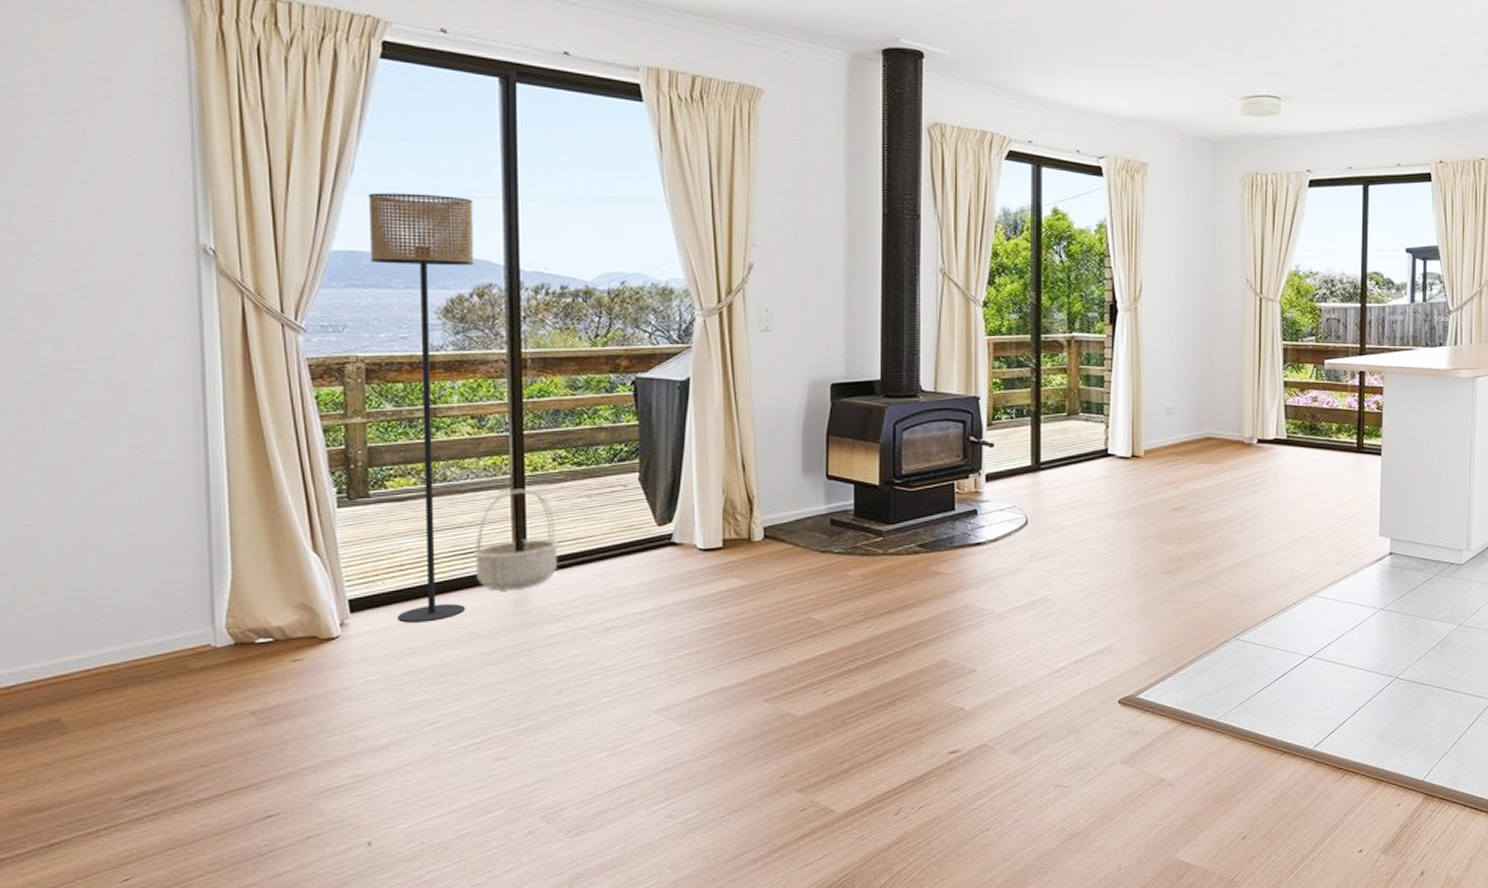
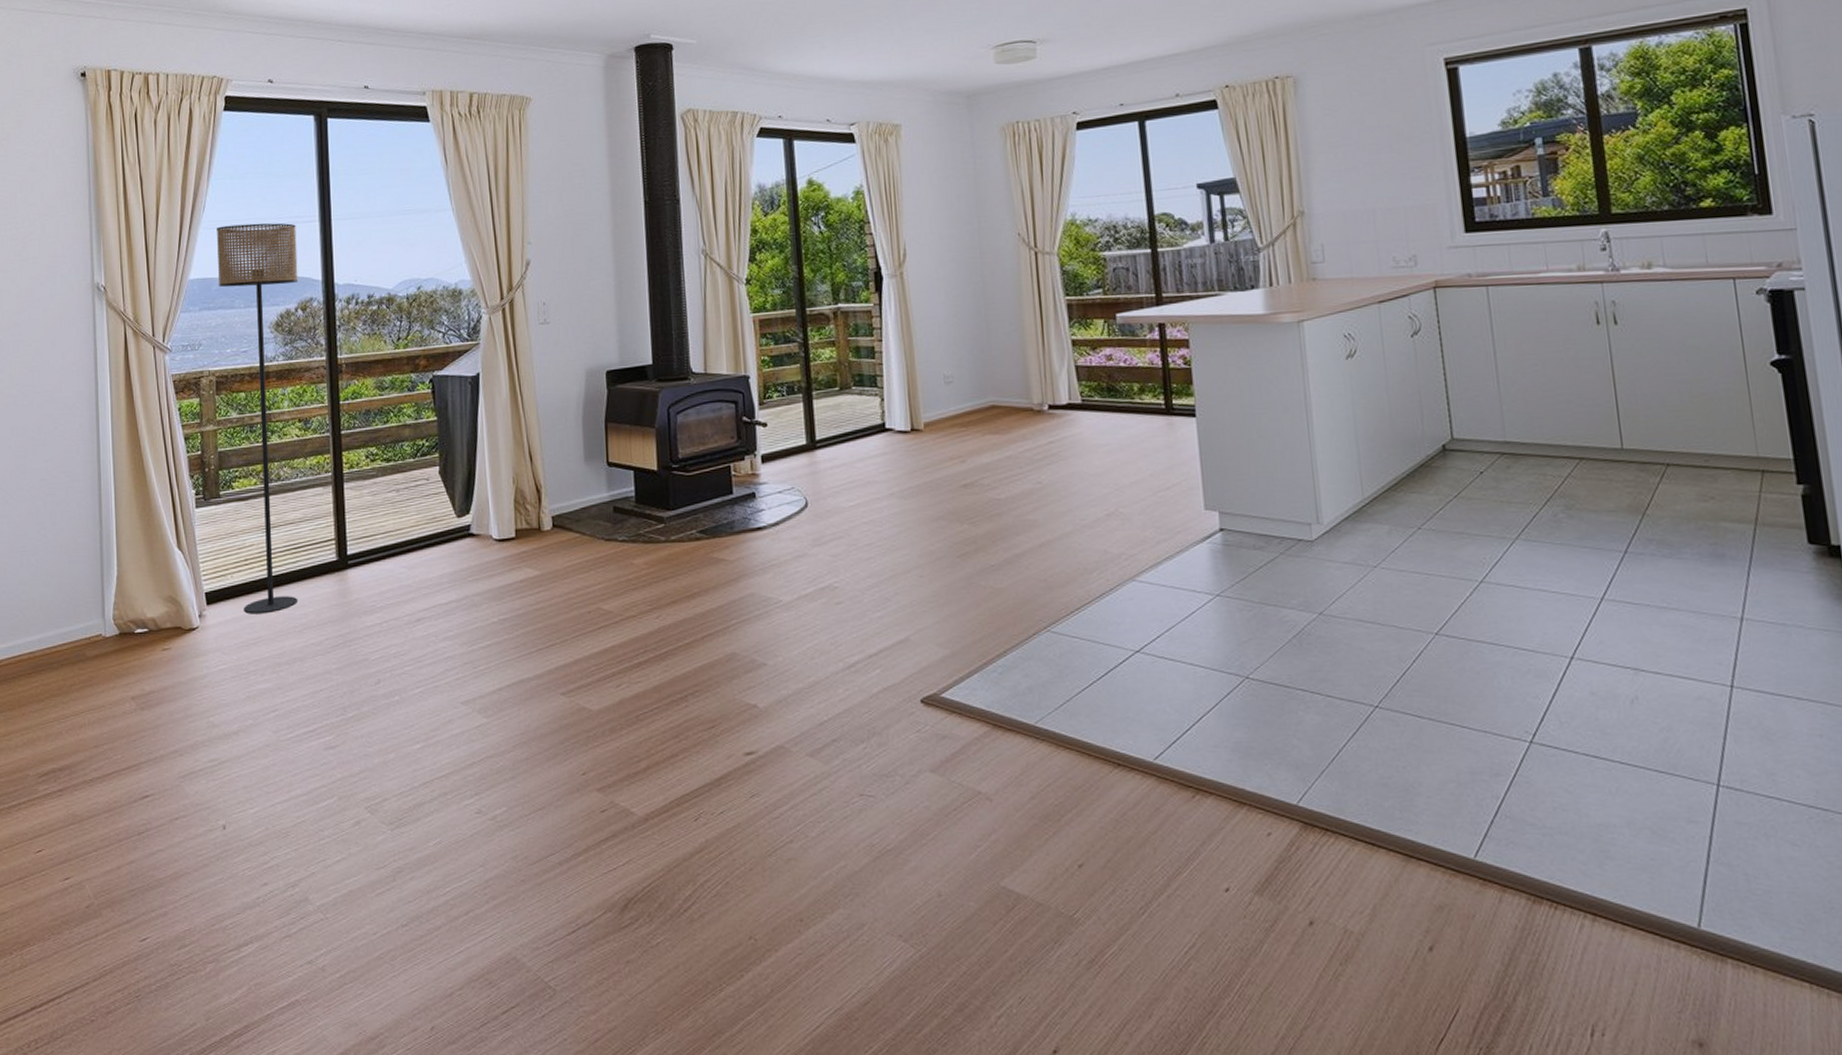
basket: present [473,489,559,590] -> none [303,485,374,582]

